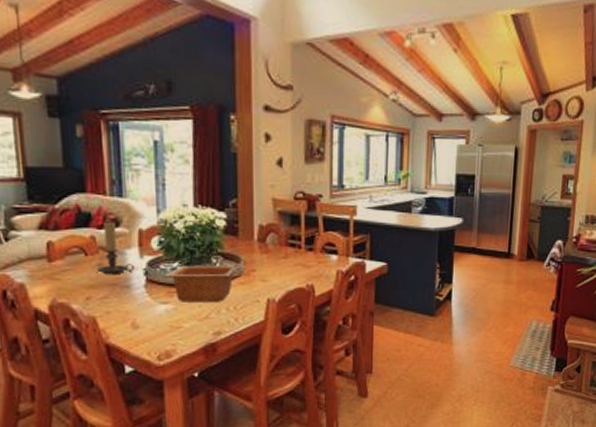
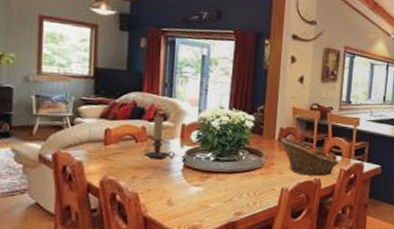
serving bowl: present [163,265,240,302] -> none [198,156,262,188]
fruit basket: none [261,237,335,282] -> present [280,138,339,176]

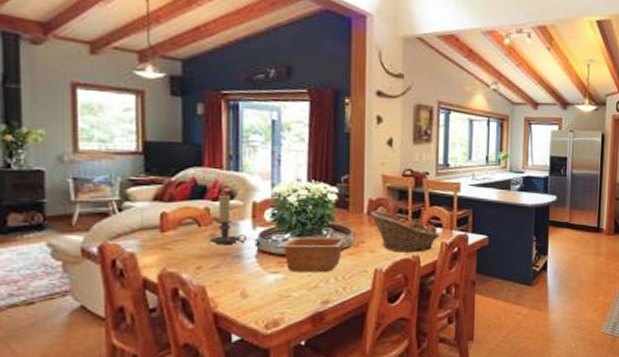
serving bowl: none [198,156,262,188] -> present [274,236,350,272]

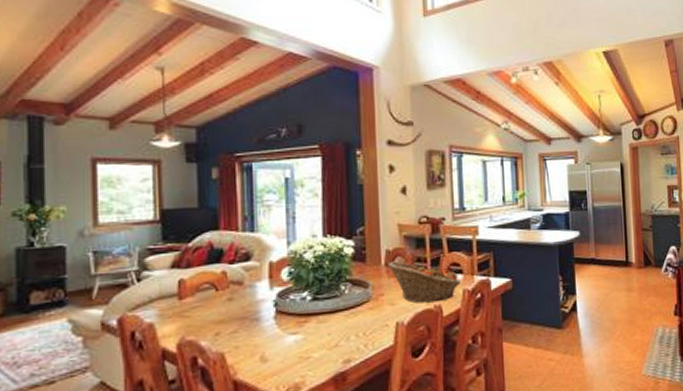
candle holder: present [209,194,246,245] -> none [226,256,264,309]
serving bowl: present [274,236,350,272] -> none [292,290,369,332]

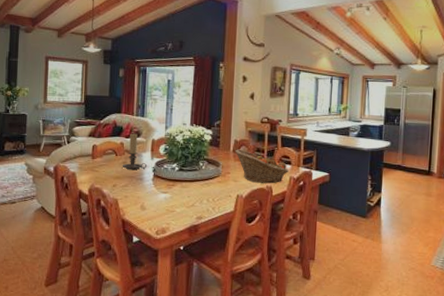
candle holder: none [226,256,264,309] -> present [122,133,146,170]

